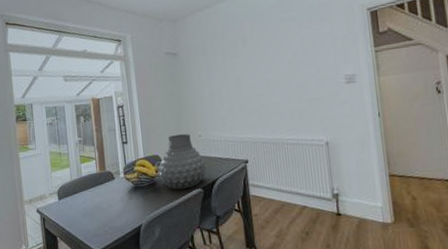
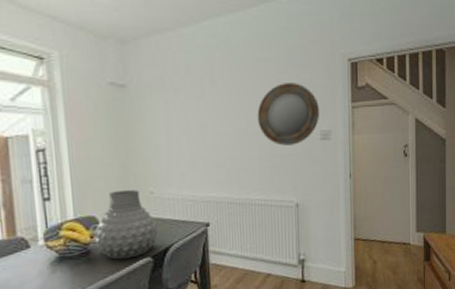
home mirror: none [284,35,343,91] -> present [257,83,320,146]

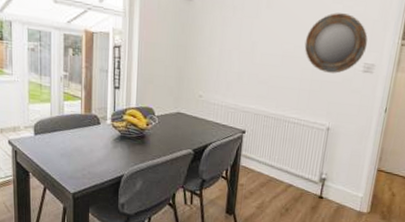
vase: present [93,189,159,260] -> none [149,89,202,148]

